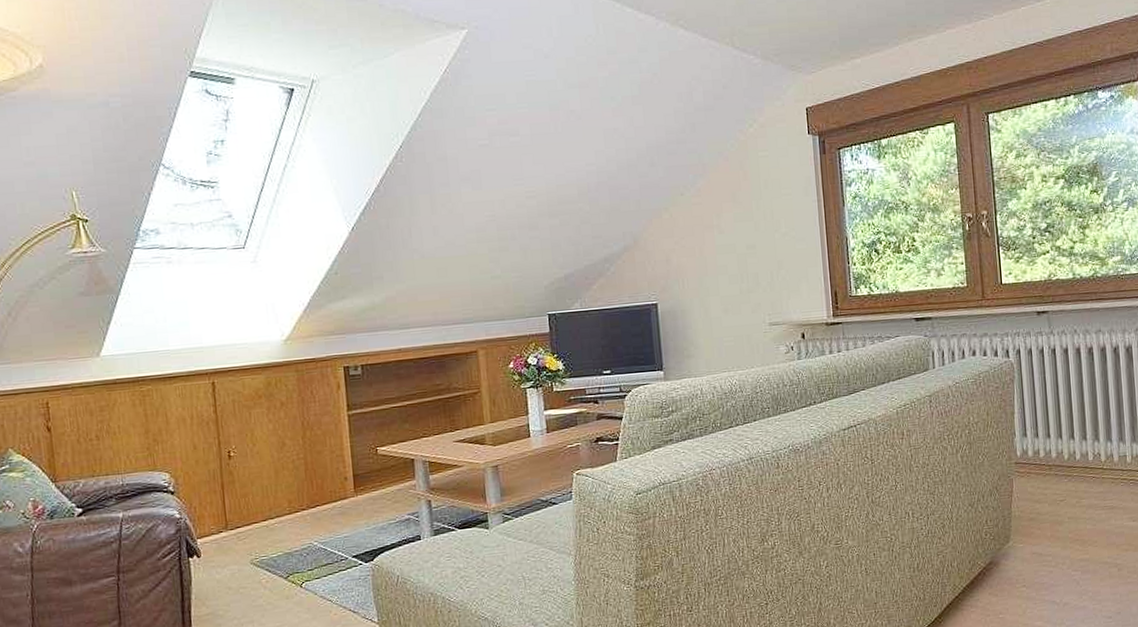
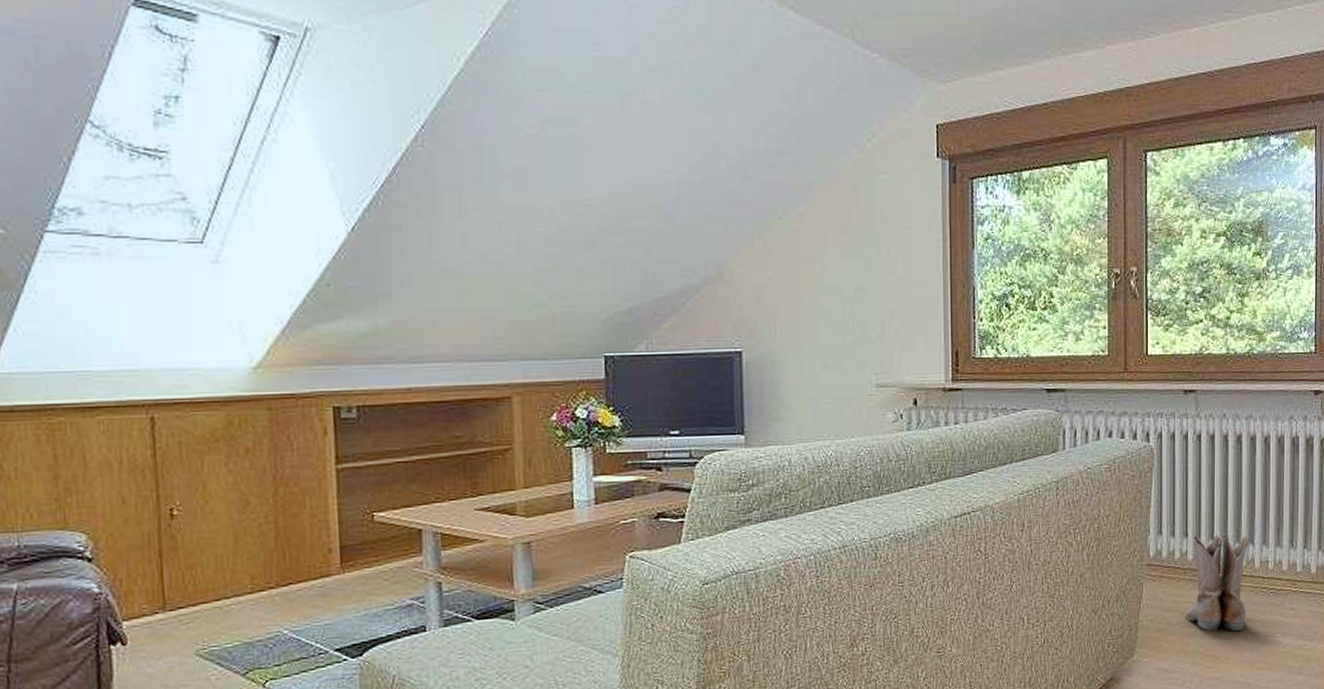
boots: none [1052,434,1110,519] -> present [1185,534,1250,631]

